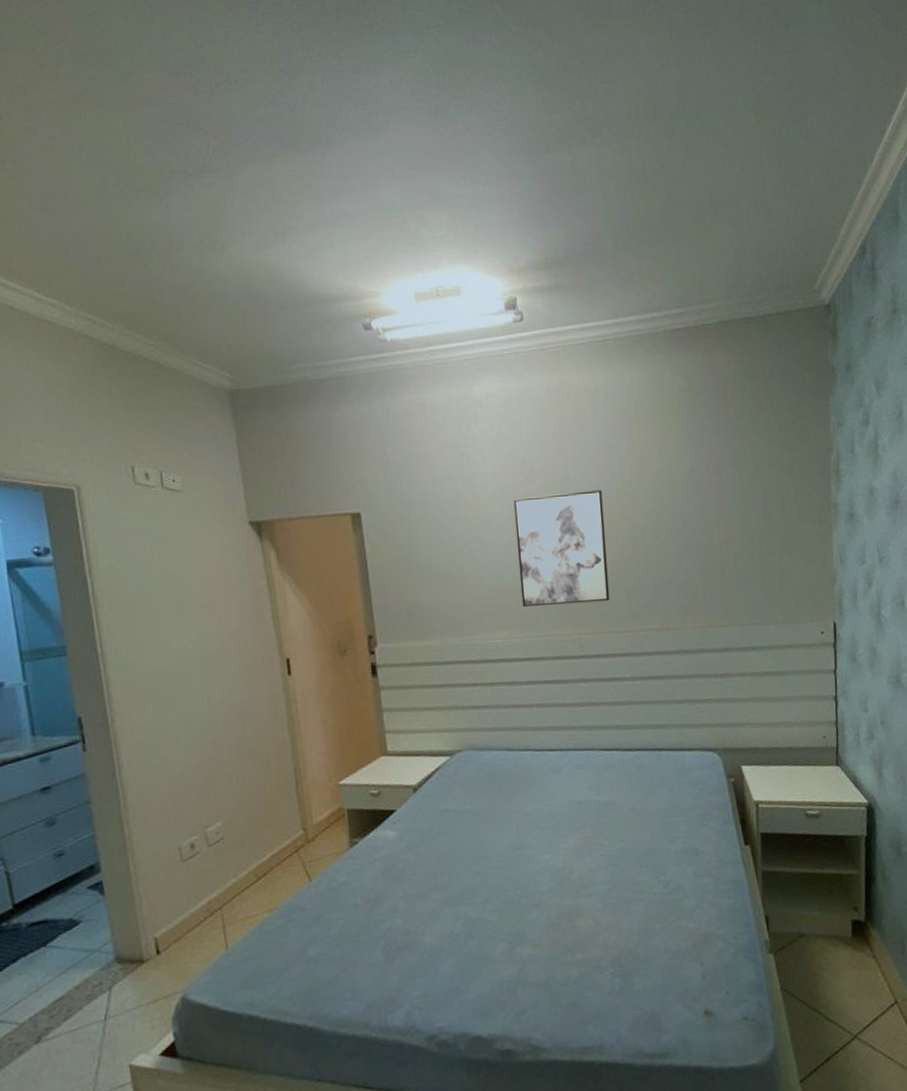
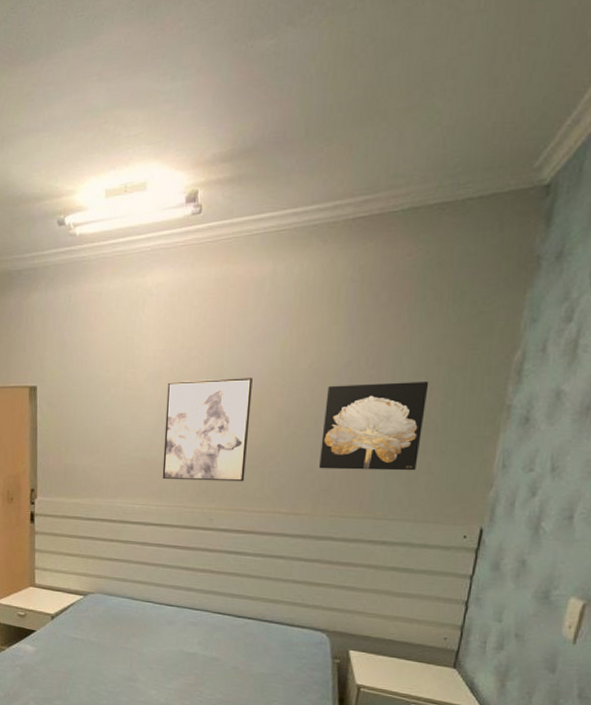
wall art: none [676,484,769,580] -> present [319,381,429,471]

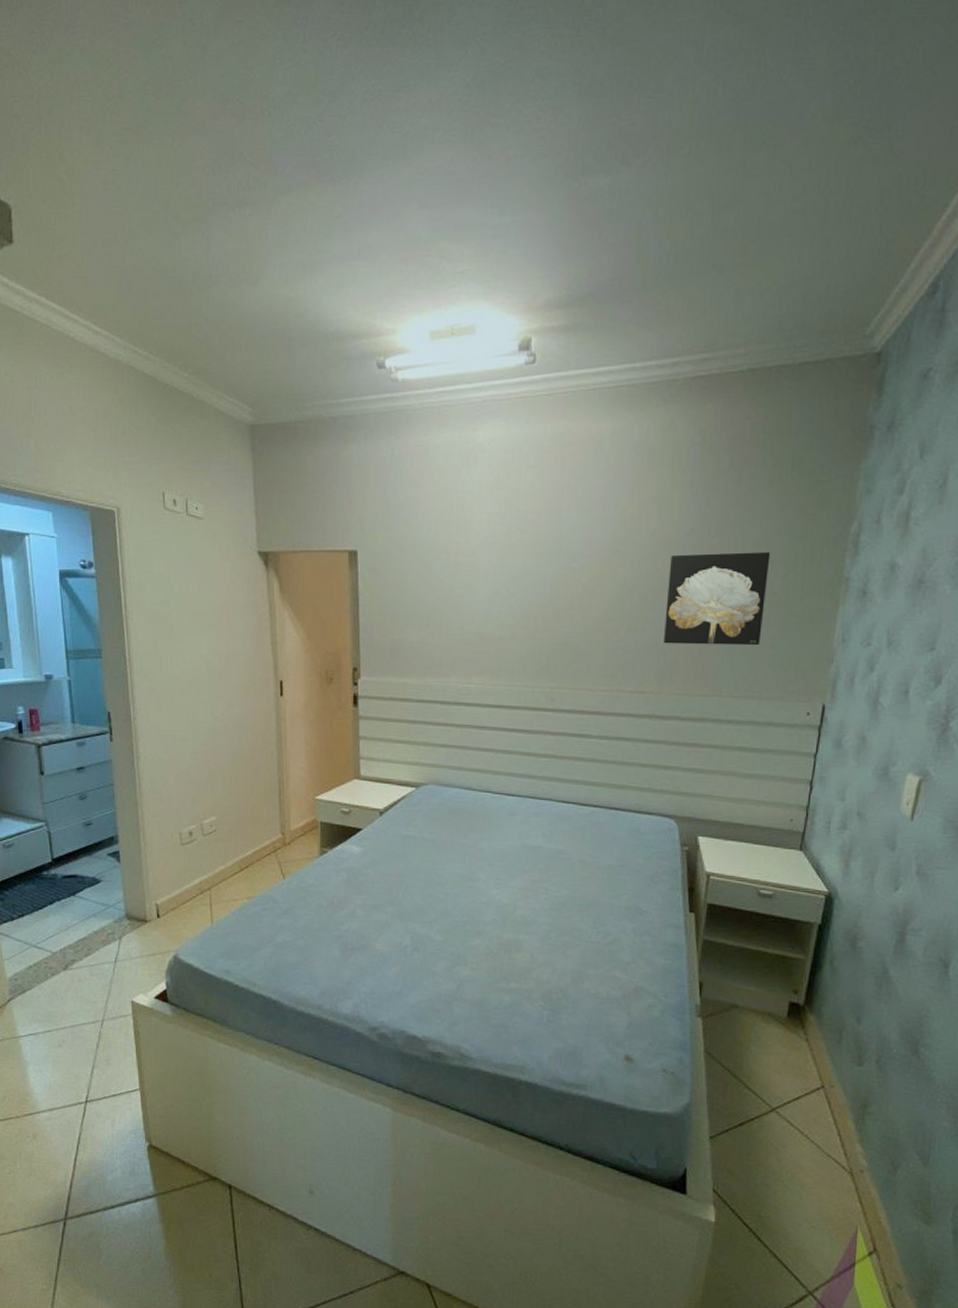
wall art: present [162,377,253,482] -> none [499,544,593,658]

